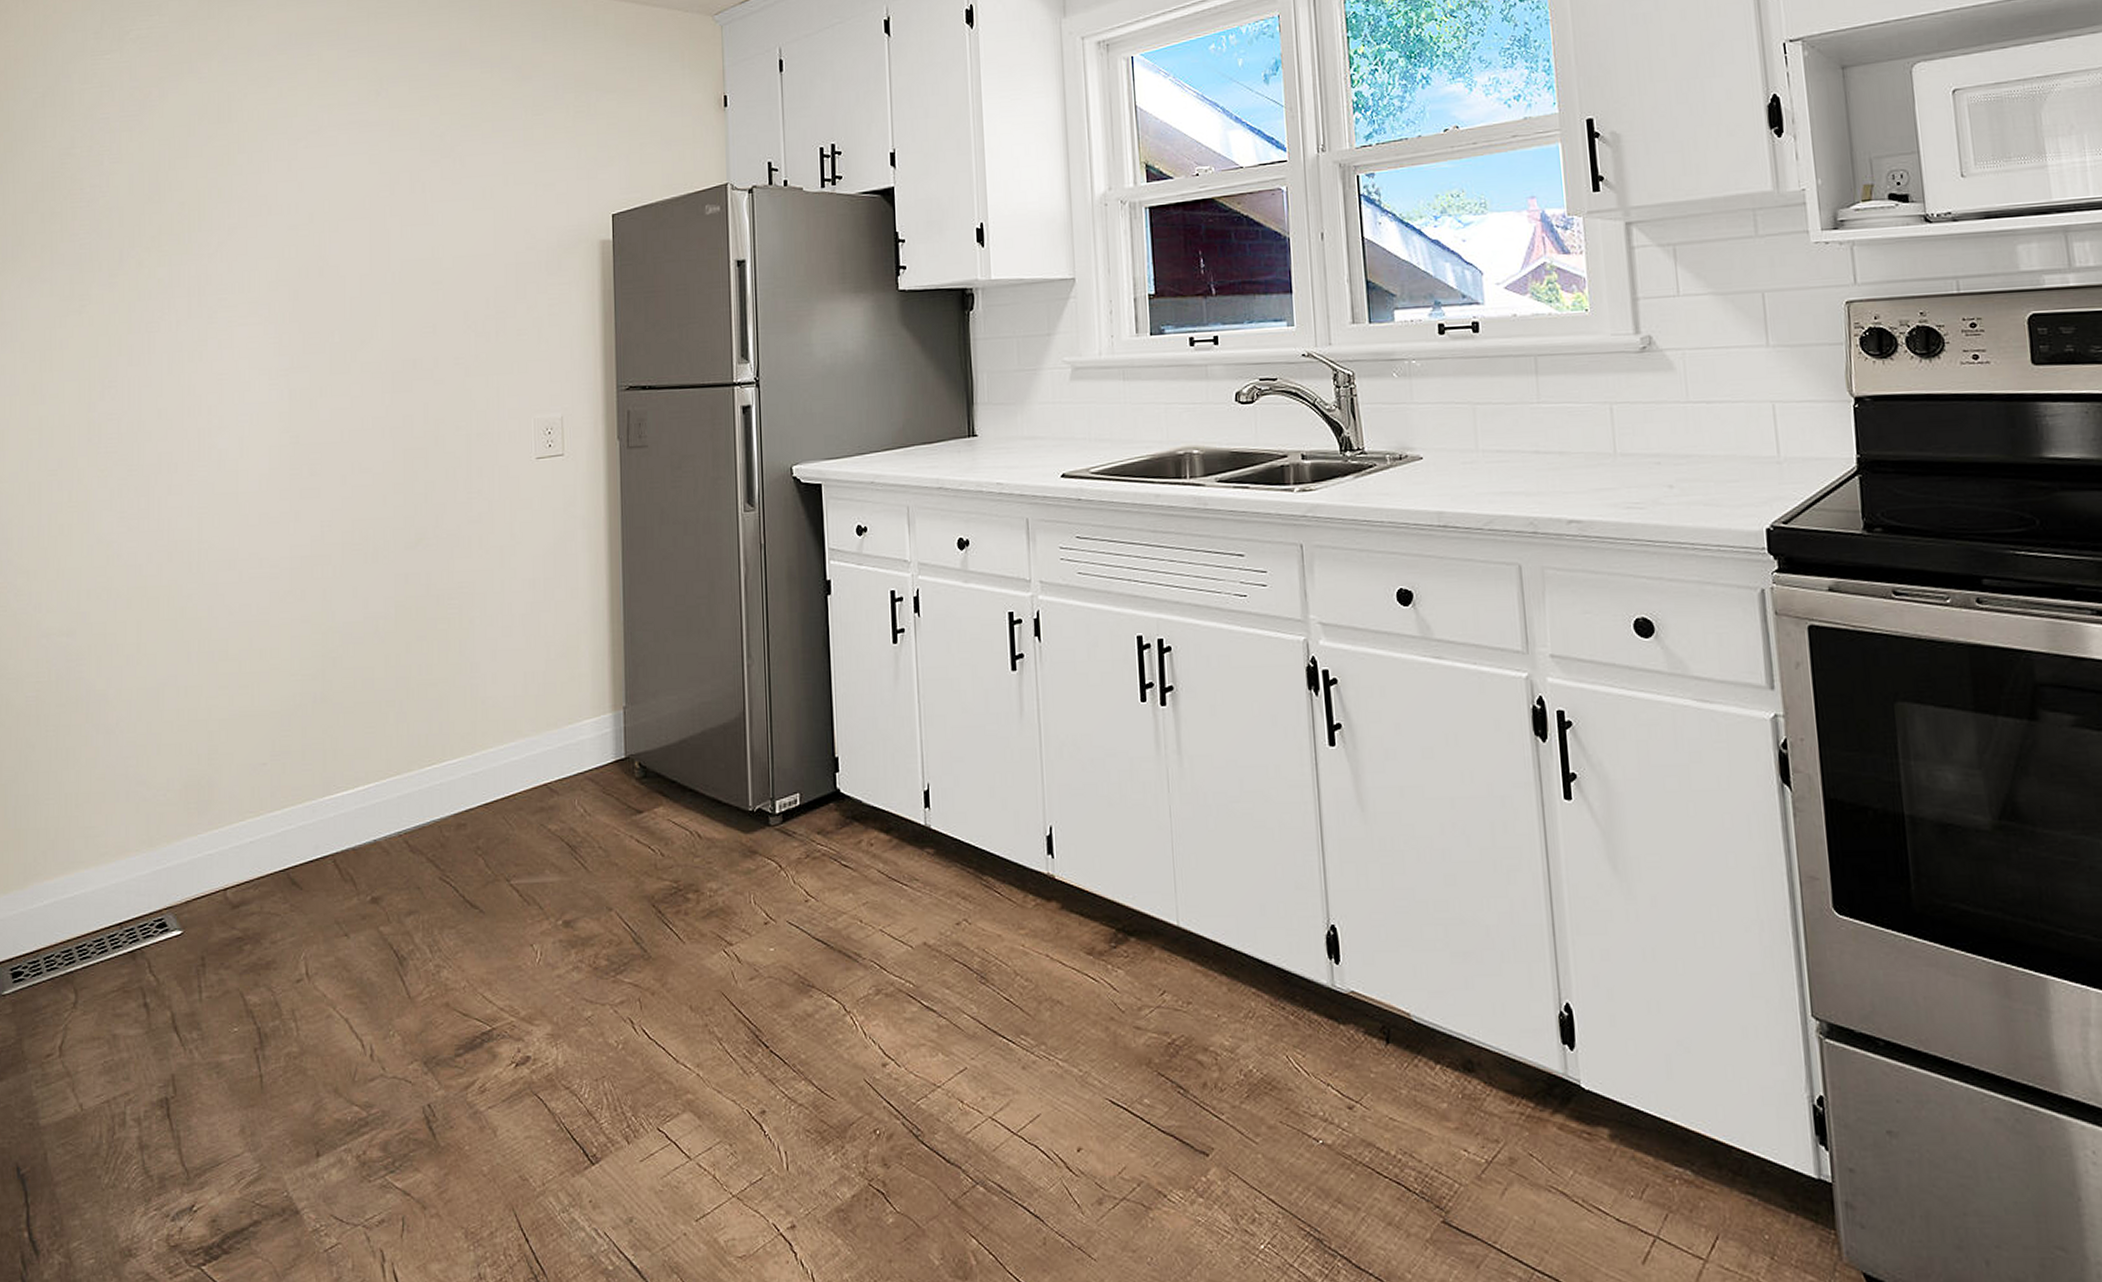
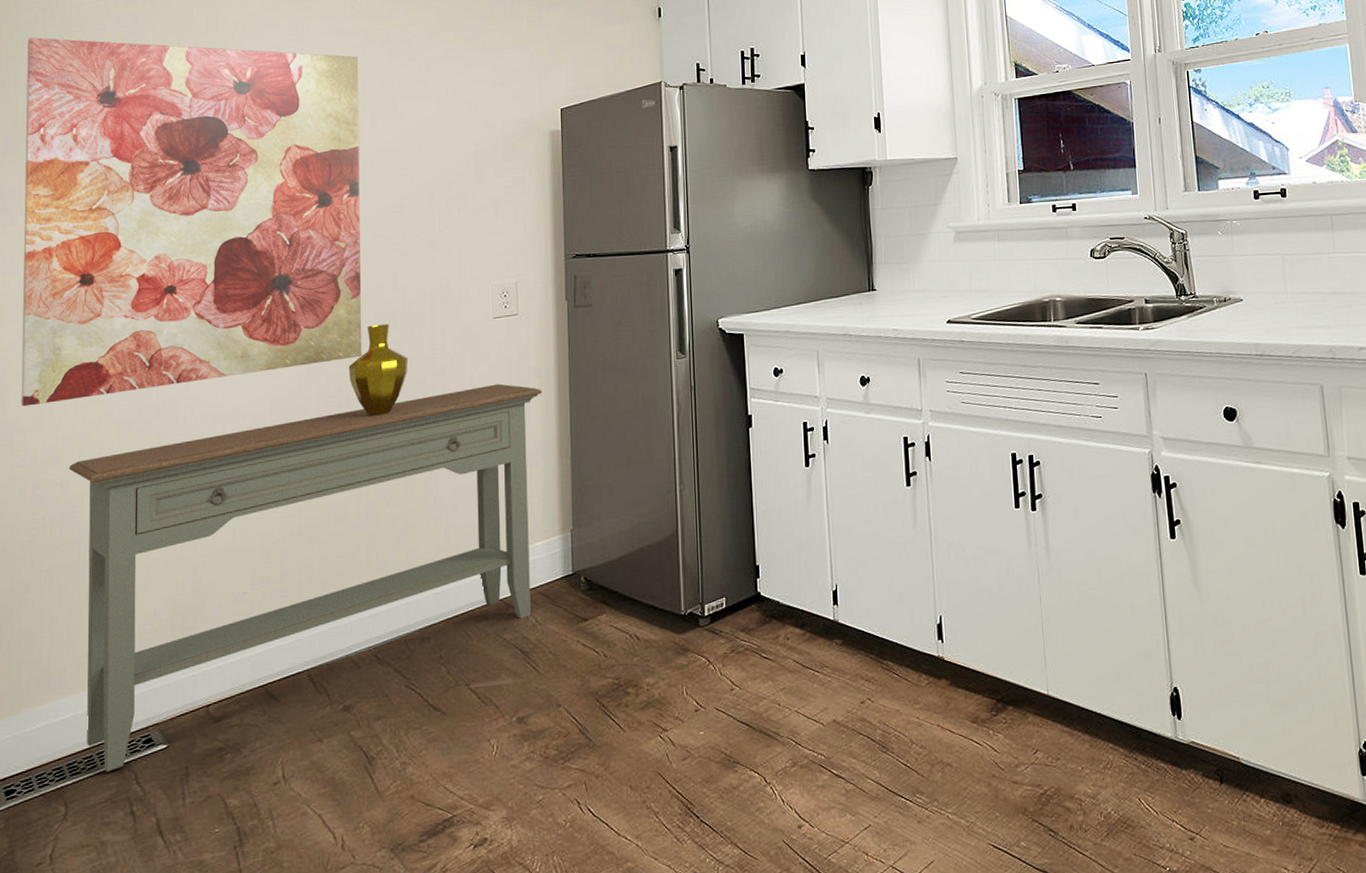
wall art: none [24,127,391,545] -> present [21,37,362,407]
console table: none [75,534,591,958] -> present [69,383,542,772]
vase: none [375,462,442,569] -> present [348,323,409,417]

